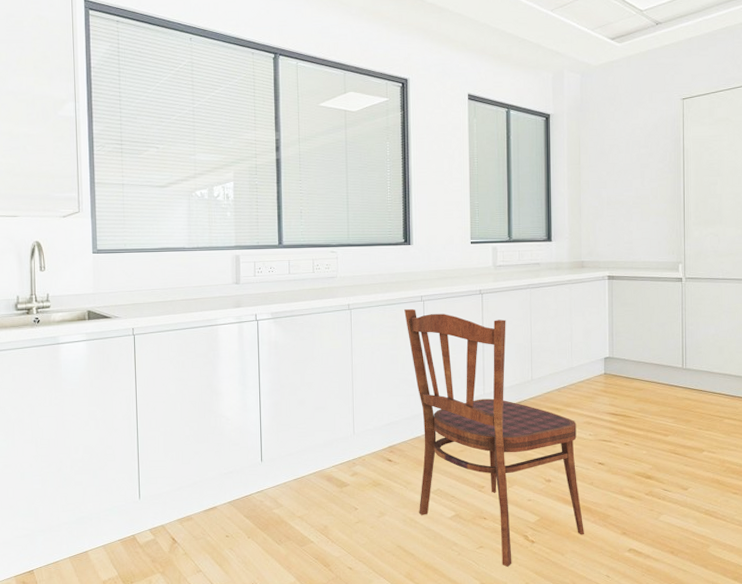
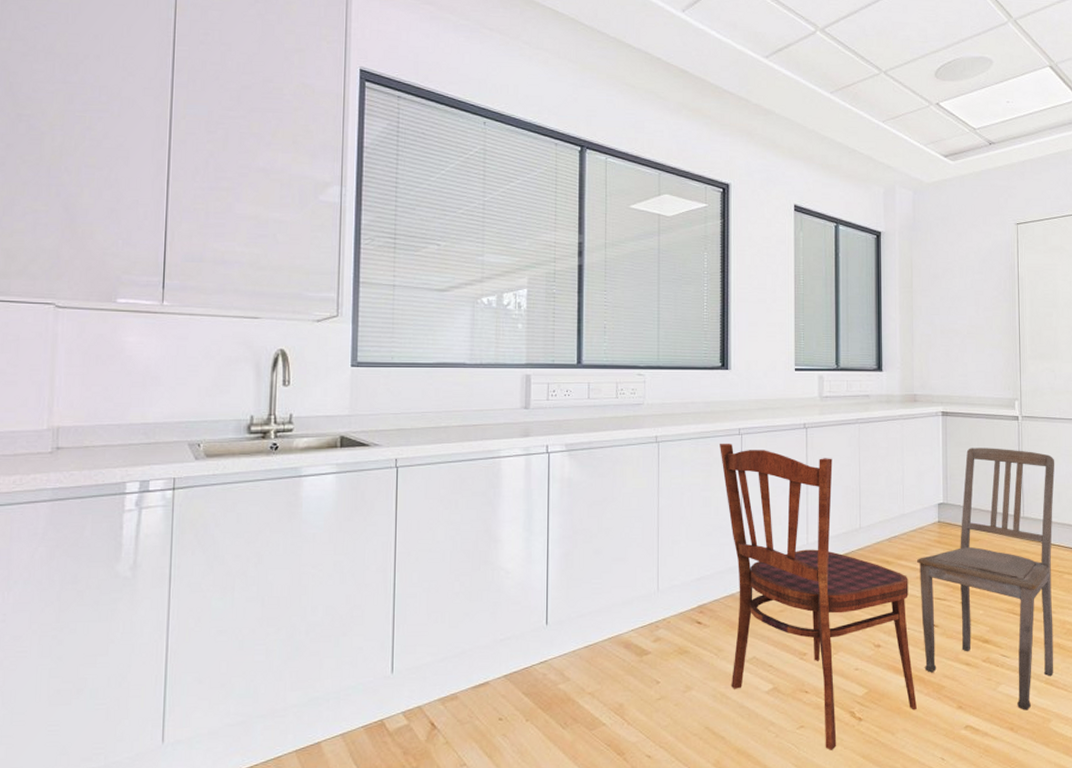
dining chair: none [584,307,718,537] -> present [916,448,1055,710]

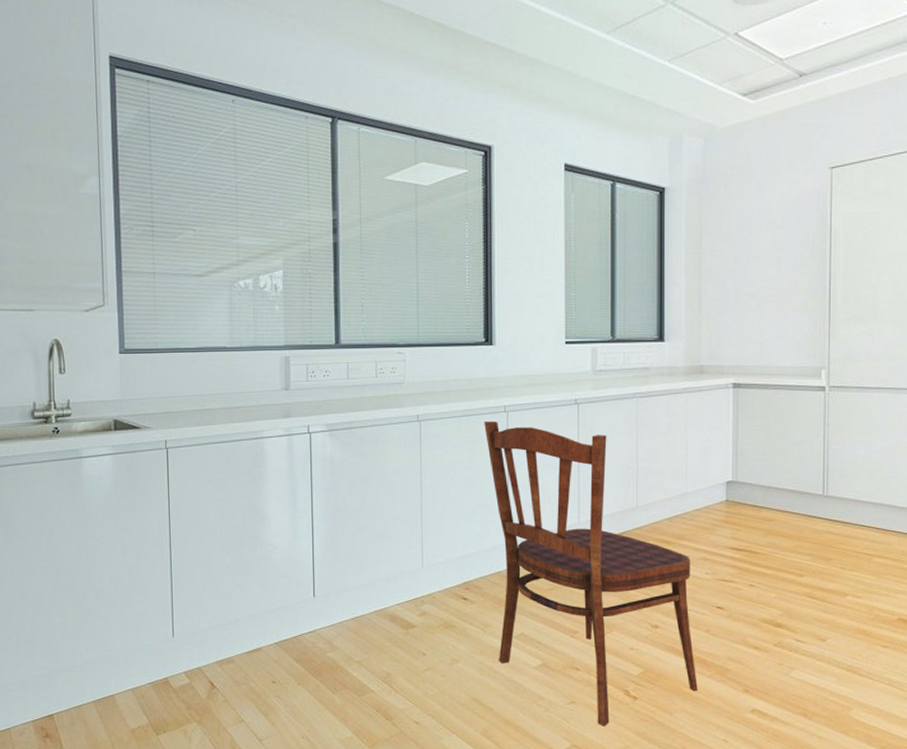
dining chair: present [916,448,1055,710] -> none [700,421,869,697]

